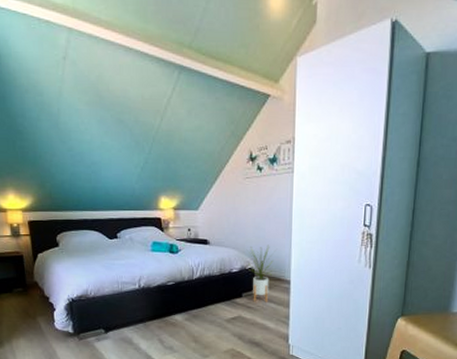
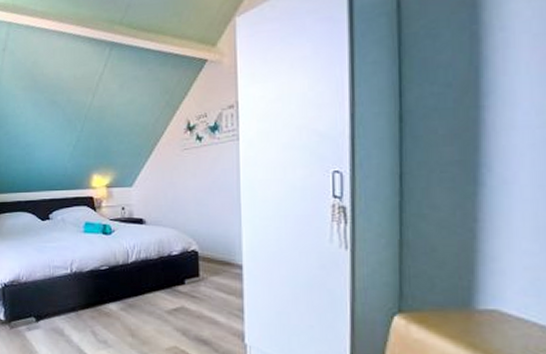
house plant: present [248,244,274,302] -> none [190,223,220,291]

